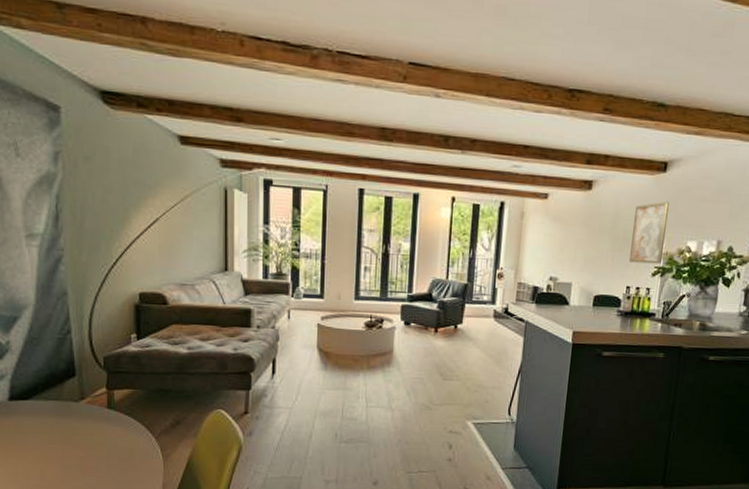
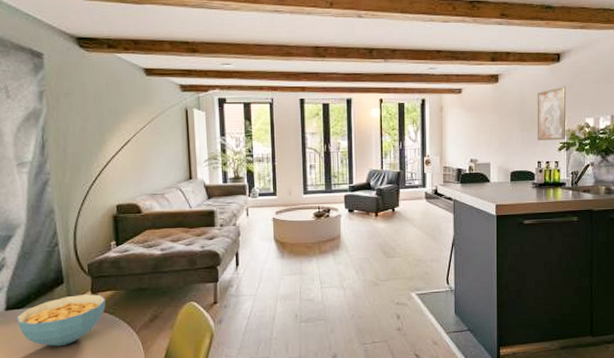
cereal bowl: none [21,390,123,446] -> present [16,294,106,347]

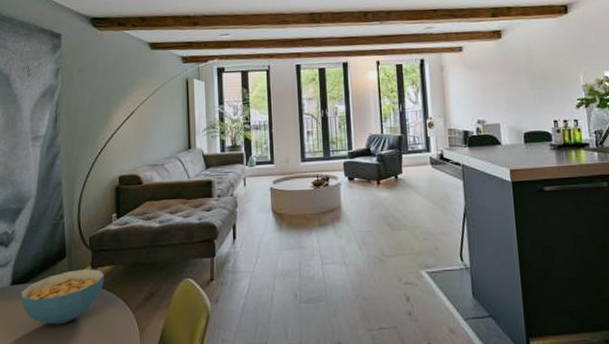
wall art: present [537,86,565,141] -> none [545,38,583,98]

